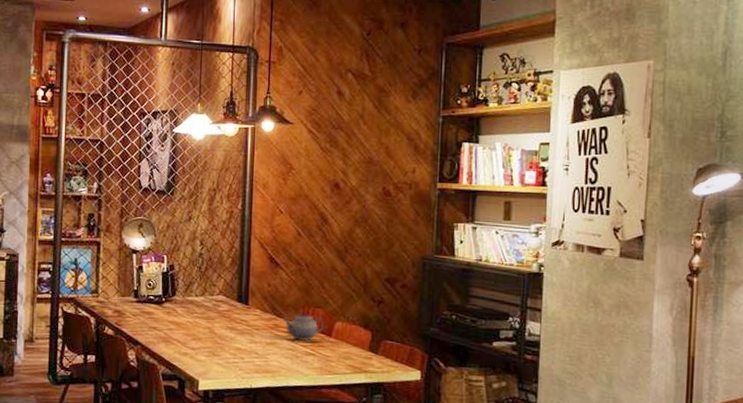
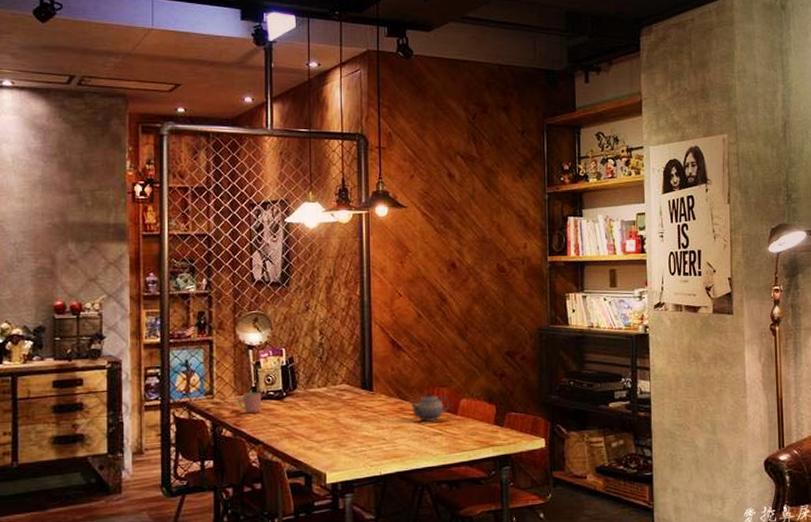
cup: none [120,294,143,315] -> present [238,391,262,413]

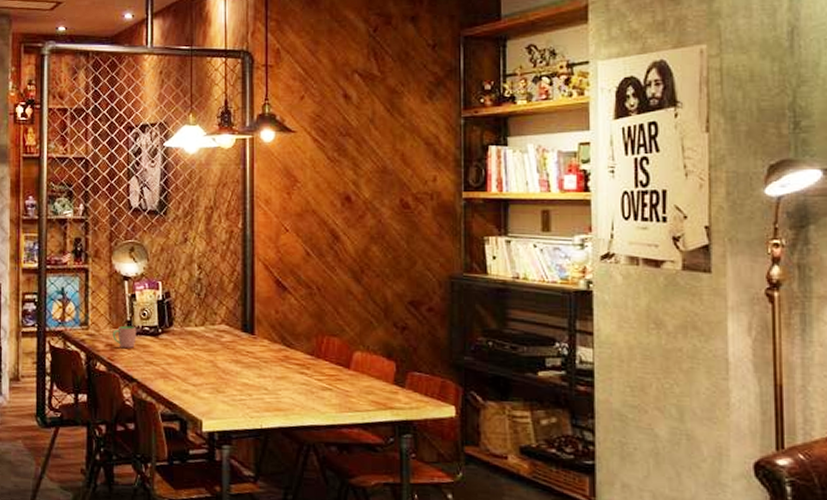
teapot: present [408,392,451,423] -> none [294,341,342,375]

